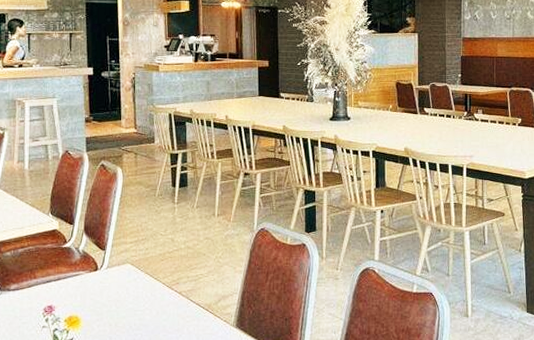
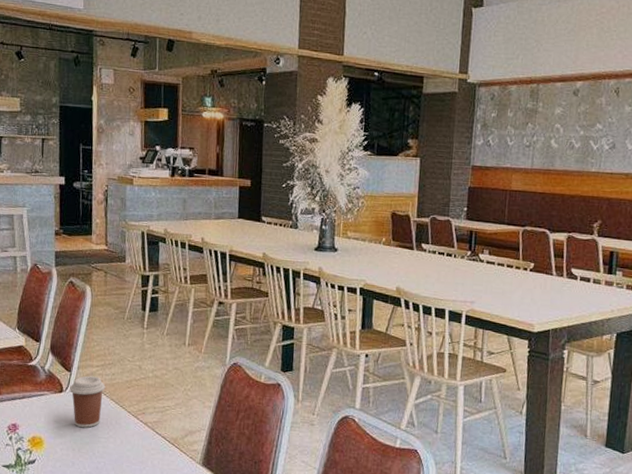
coffee cup: none [104,252,140,302] -> present [70,375,106,428]

